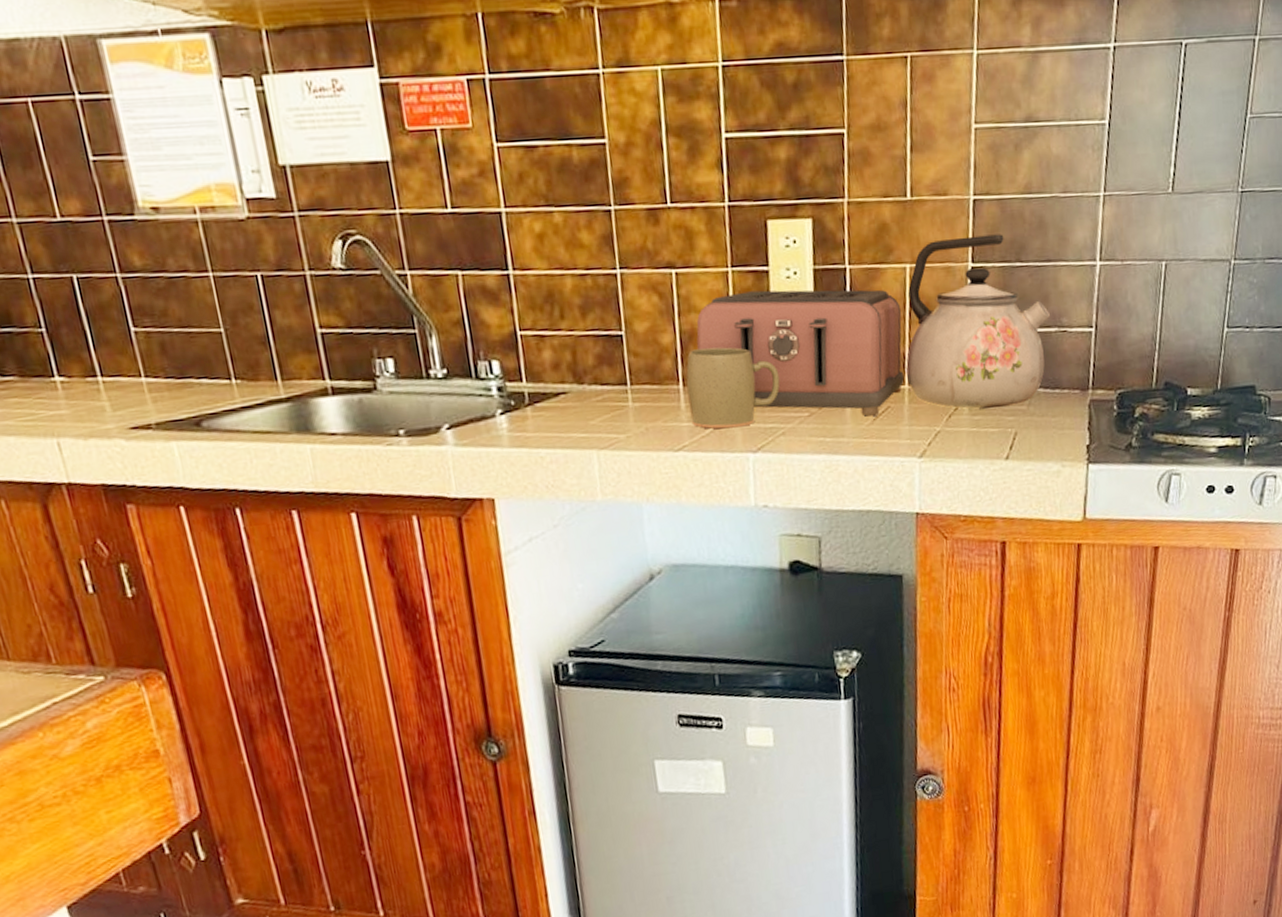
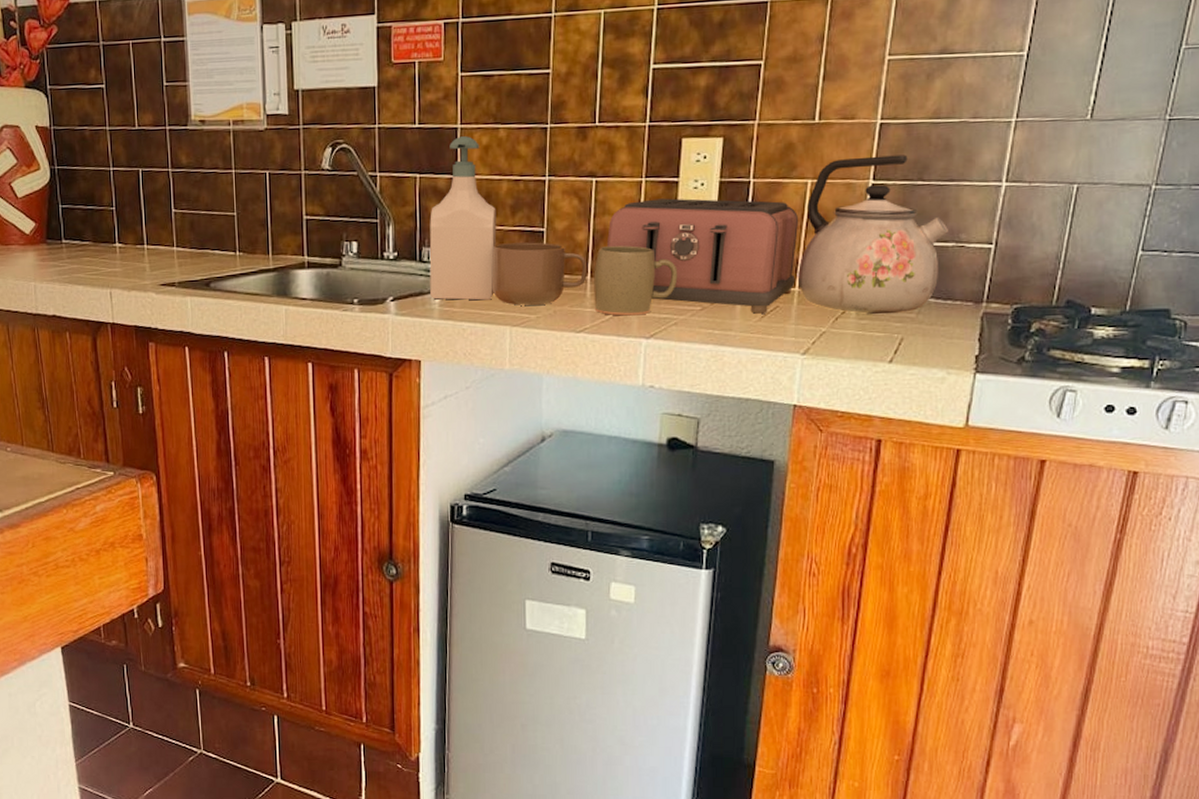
soap bottle: none [482,222,573,424] -> present [429,136,497,301]
cup: none [563,348,680,425] -> present [491,242,588,305]

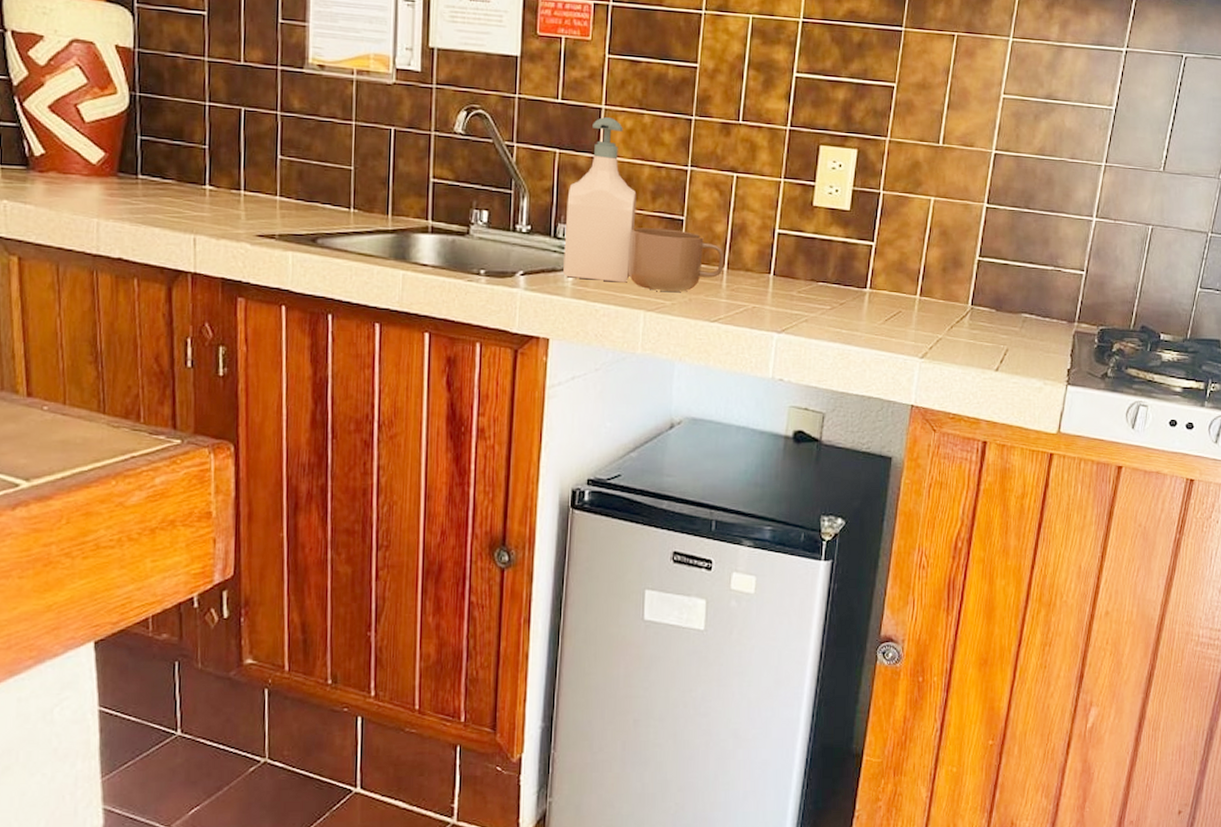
mug: present [593,245,678,316] -> none [729,240,810,310]
toaster: present [607,198,799,314] -> none [745,199,922,317]
kettle: present [798,155,948,314] -> none [919,182,1048,326]

